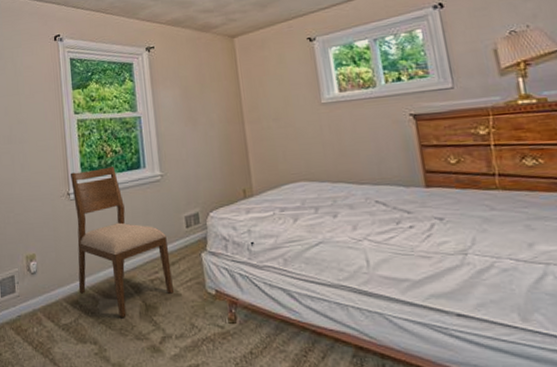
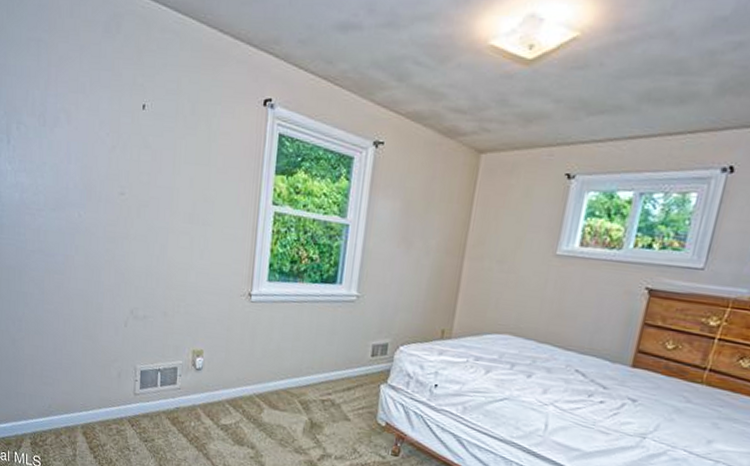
chair: present [71,166,174,319] -> none [244,272,348,431]

